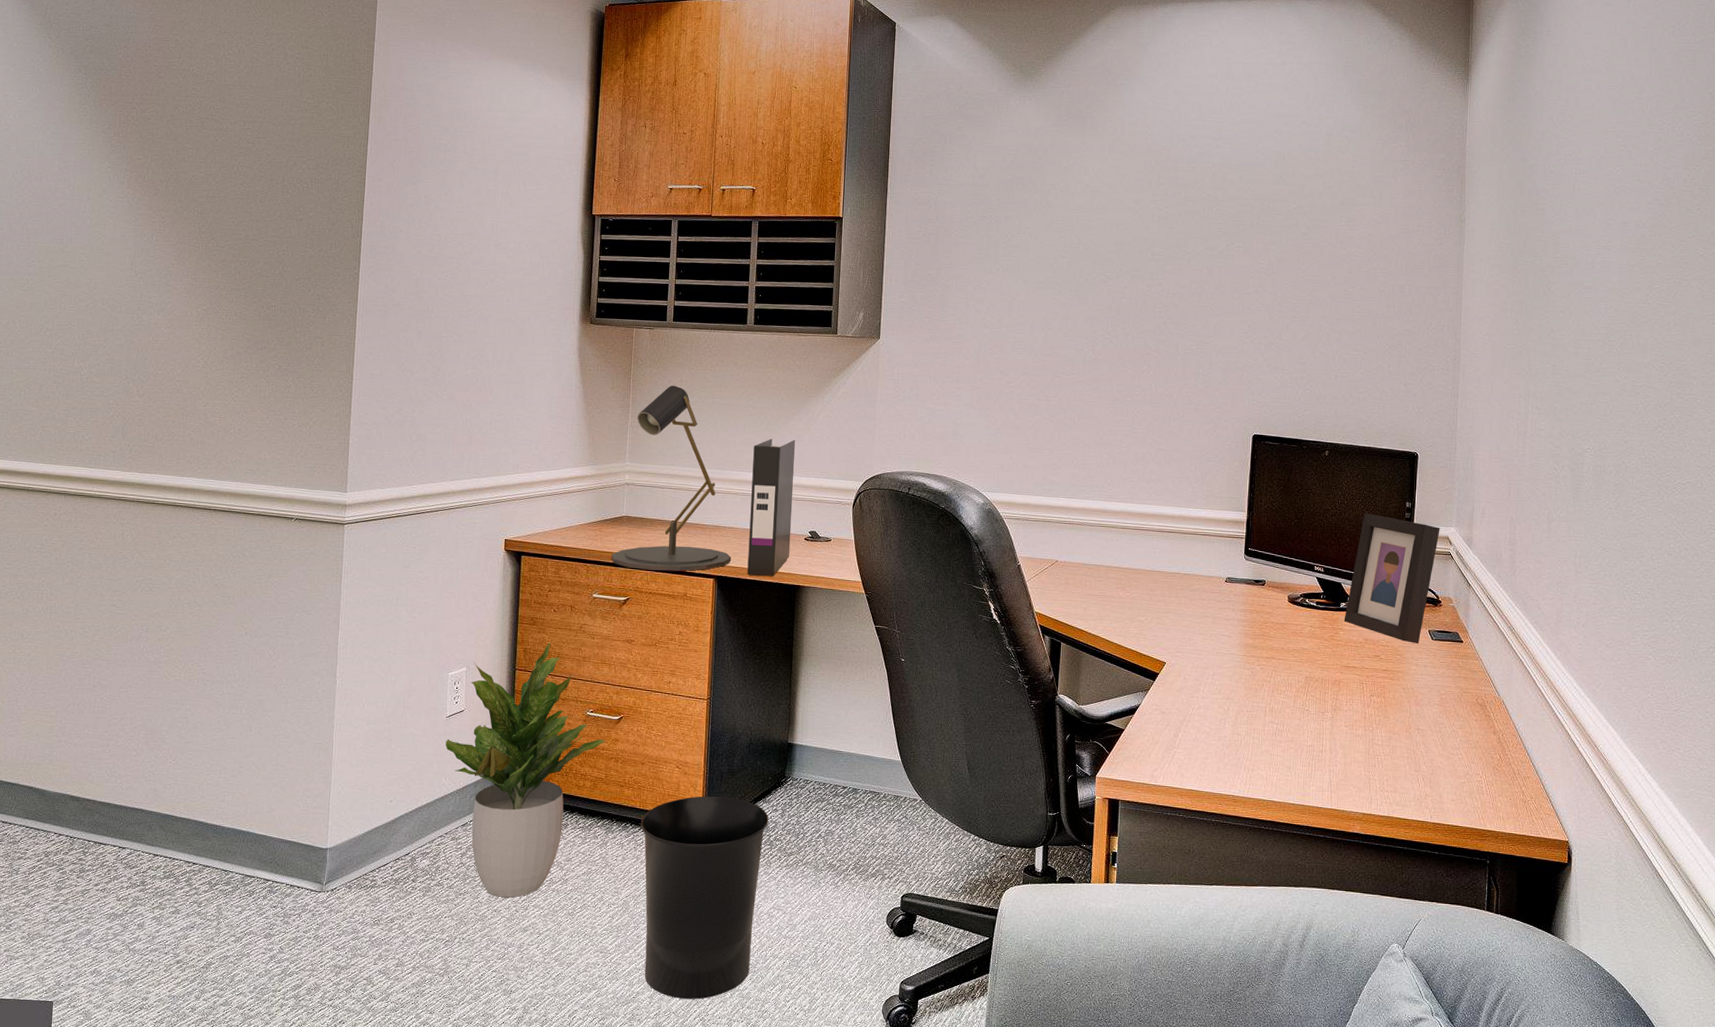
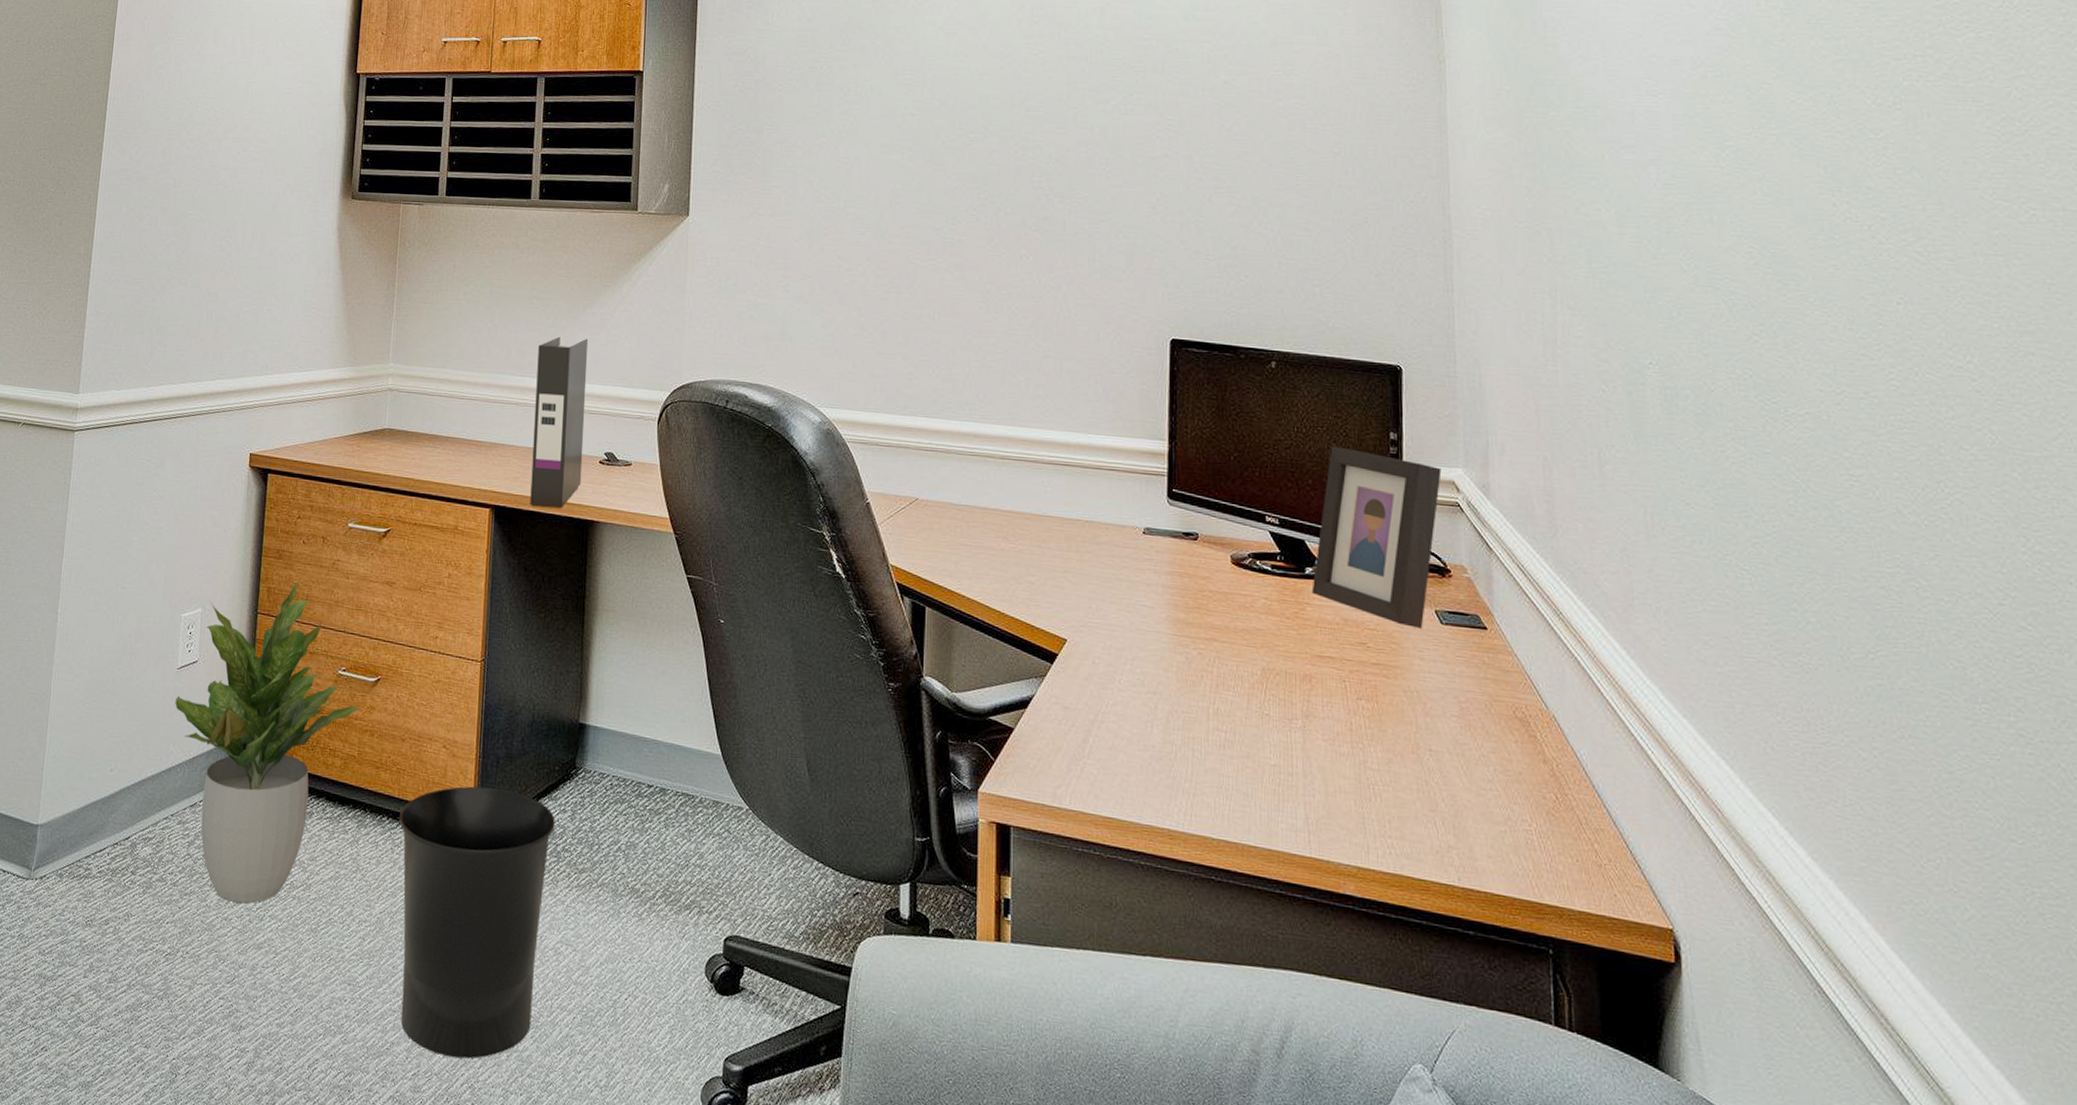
desk lamp: present [611,385,732,572] -> none [370,271,512,499]

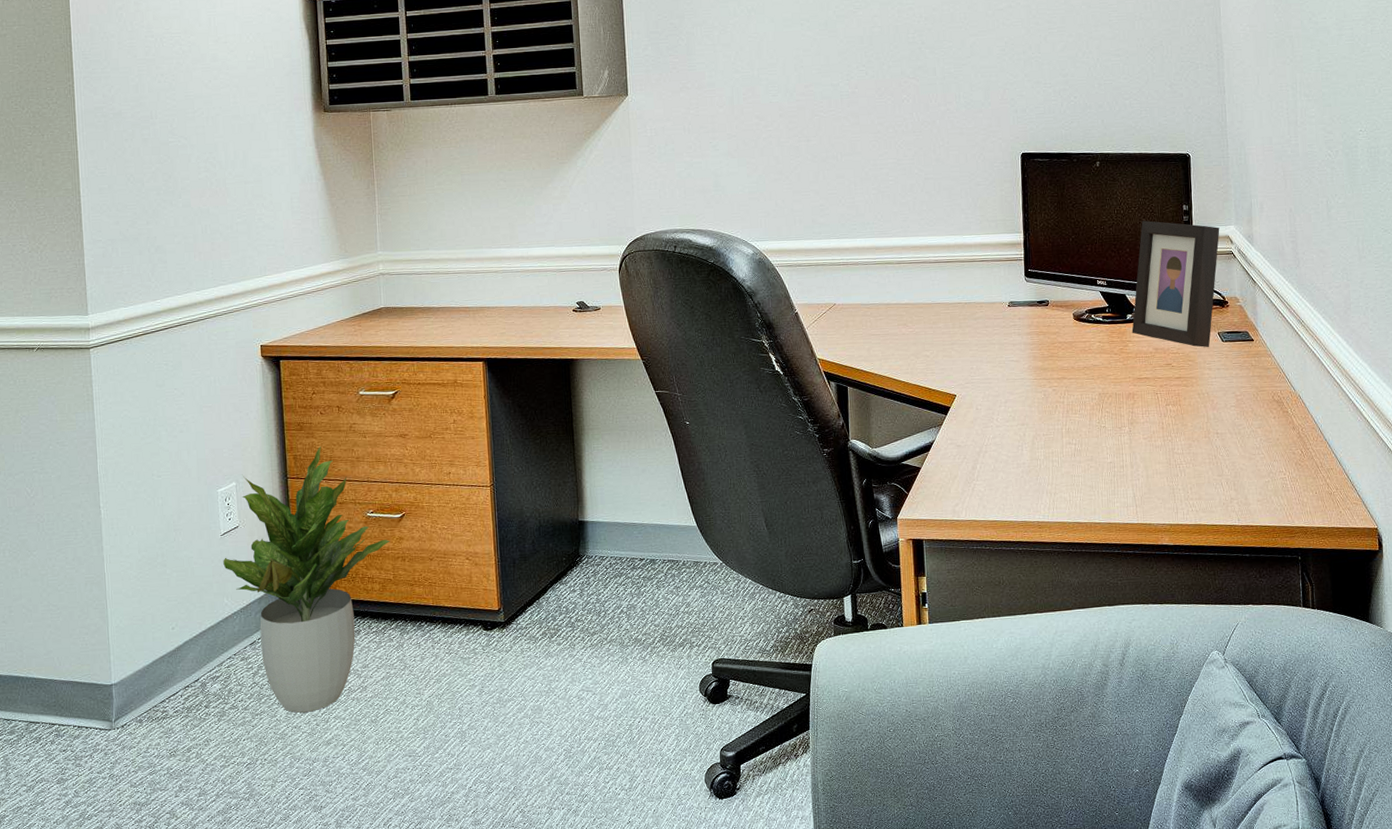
waste bin: present [399,786,555,1059] -> none [436,583,567,793]
binder: present [530,336,589,508] -> none [509,209,560,354]

